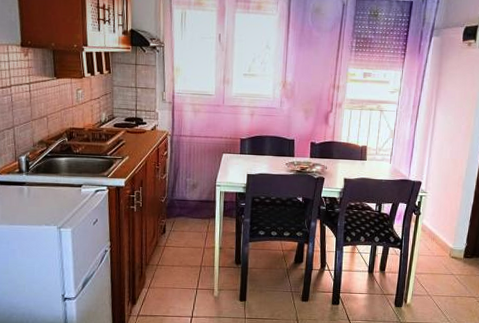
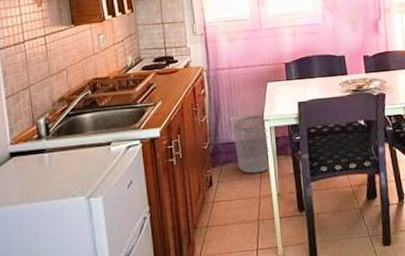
waste bin: none [188,179,218,229] -> present [232,114,270,174]

